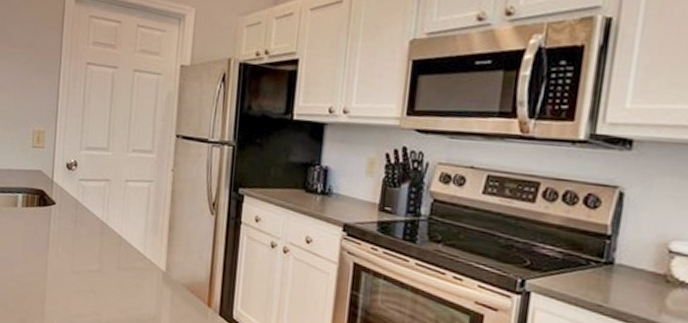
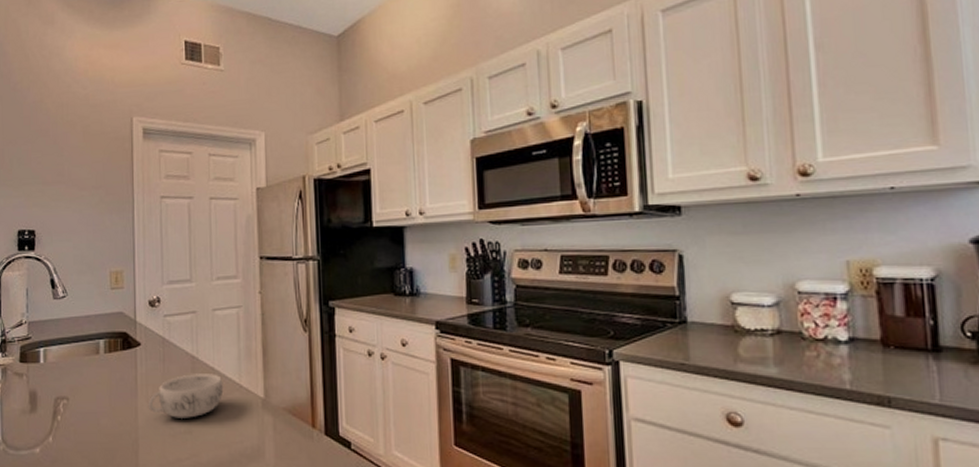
decorative bowl: none [57,238,129,279] -> present [148,374,224,418]

